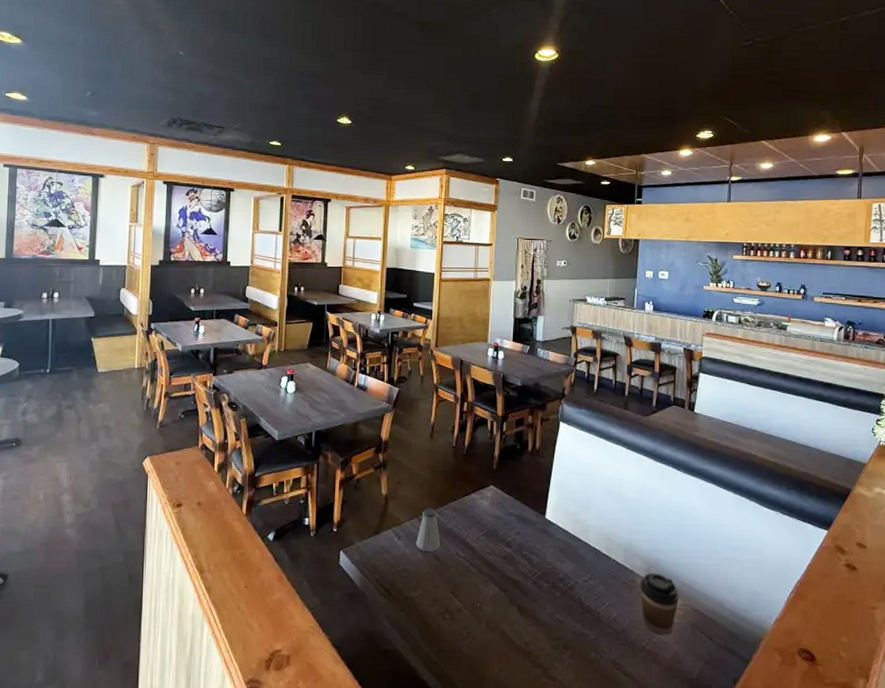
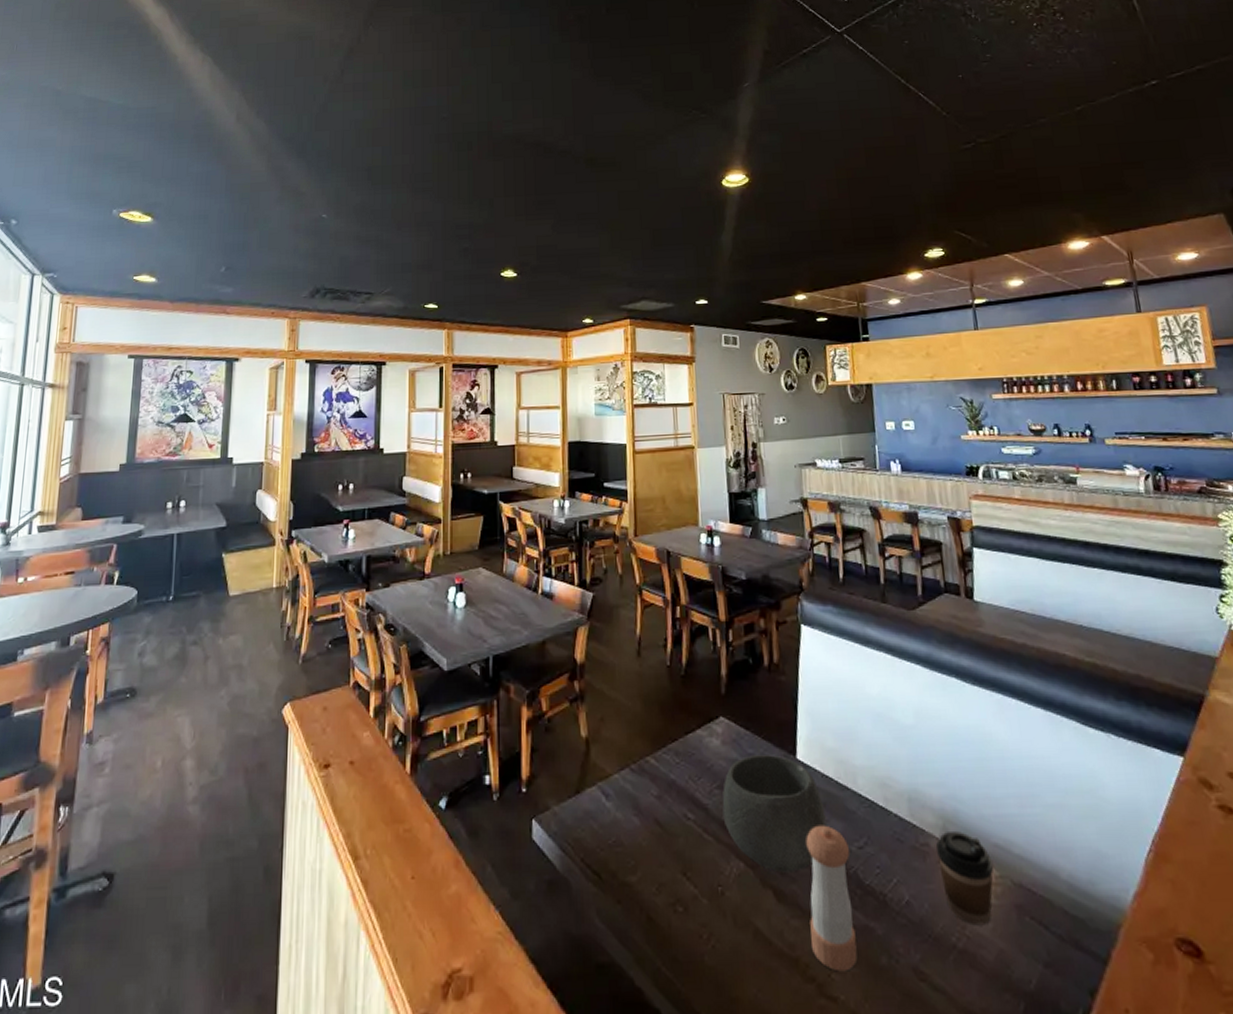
saltshaker: present [416,508,440,551] -> none [629,753,662,815]
bowl: none [486,514,562,595] -> present [722,755,826,873]
pepper shaker: none [541,564,577,662] -> present [806,825,858,972]

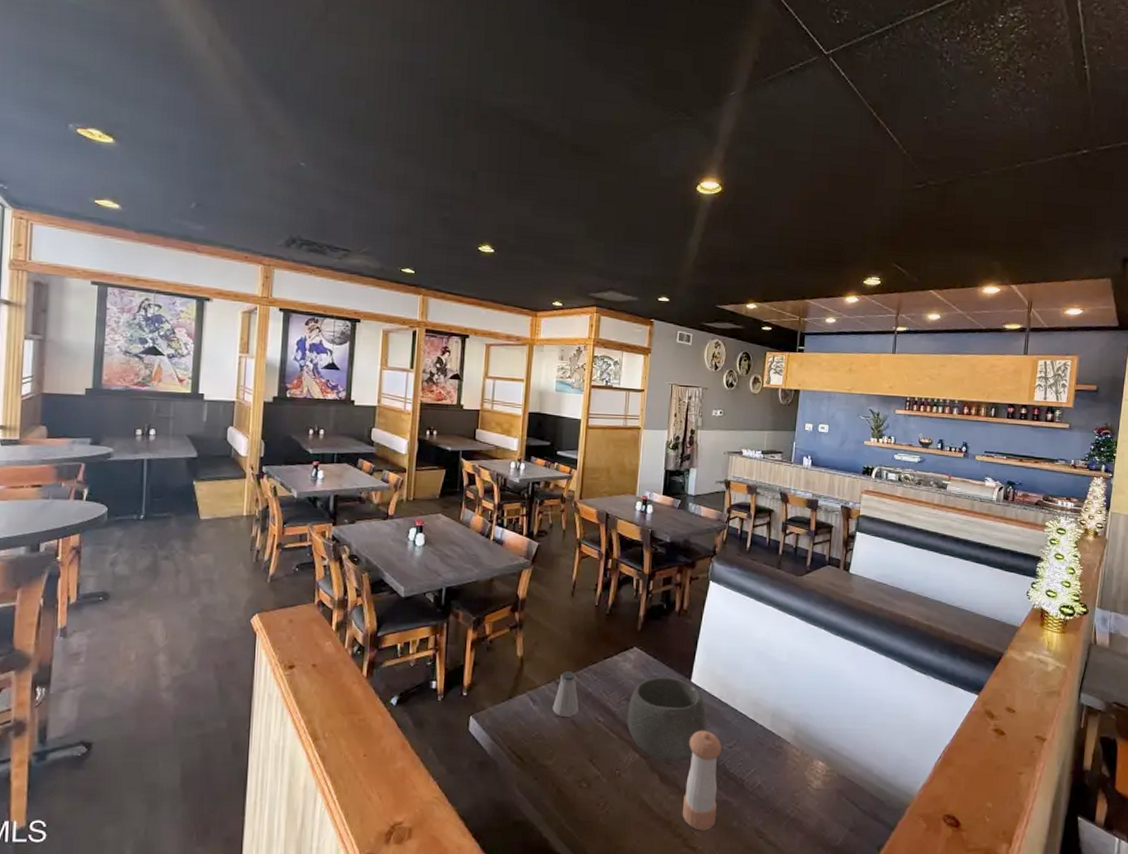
saltshaker: none [629,753,662,815] -> present [552,671,579,717]
coffee cup: present [935,832,994,926] -> none [786,739,827,803]

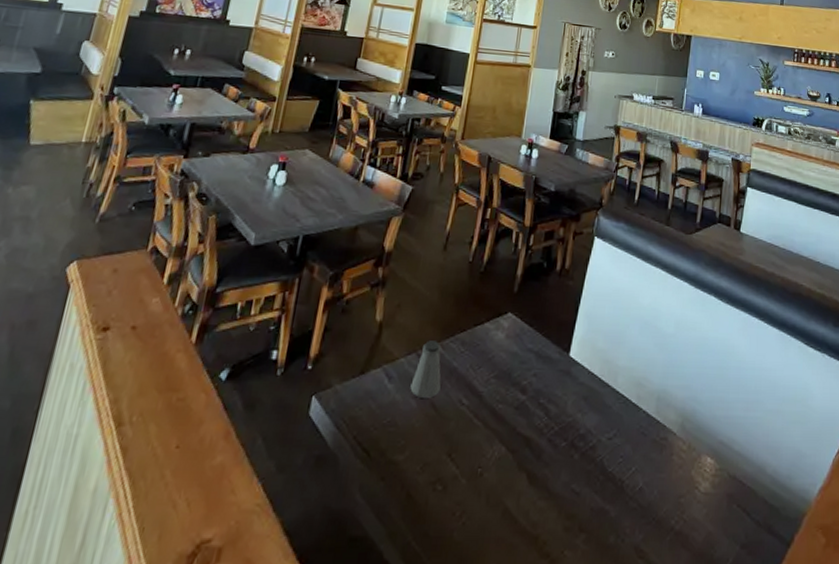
bowl: present [627,677,707,762] -> none [494,350,586,458]
pepper shaker: present [682,730,722,831] -> none [551,416,601,549]

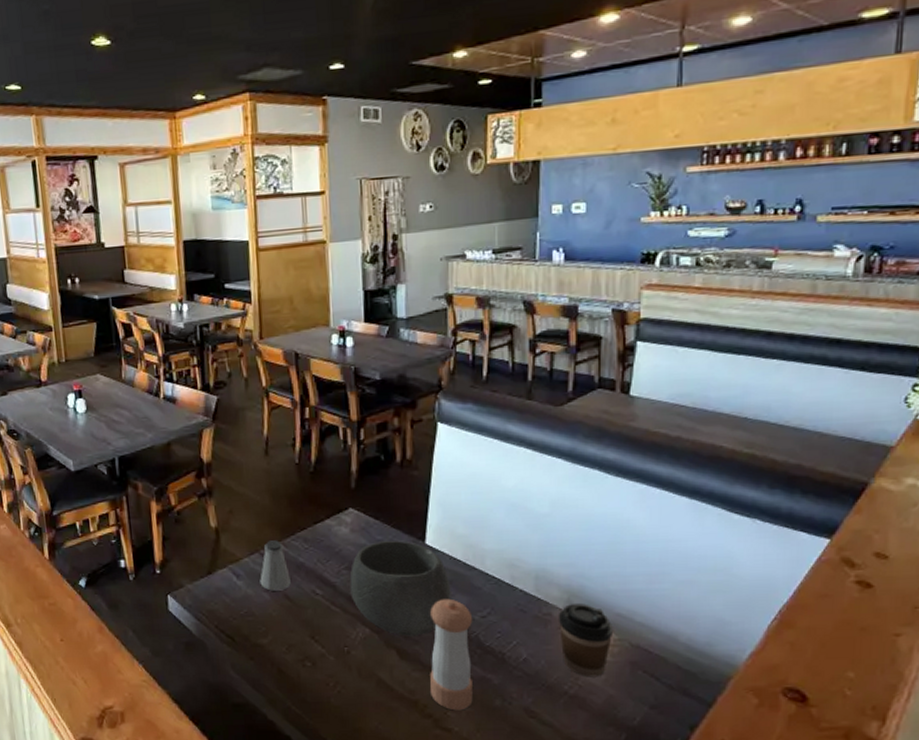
bowl: none [494,350,586,458] -> present [350,541,451,637]
pepper shaker: none [551,416,601,549] -> present [429,598,473,711]
coffee cup: none [672,429,717,511] -> present [558,604,614,677]

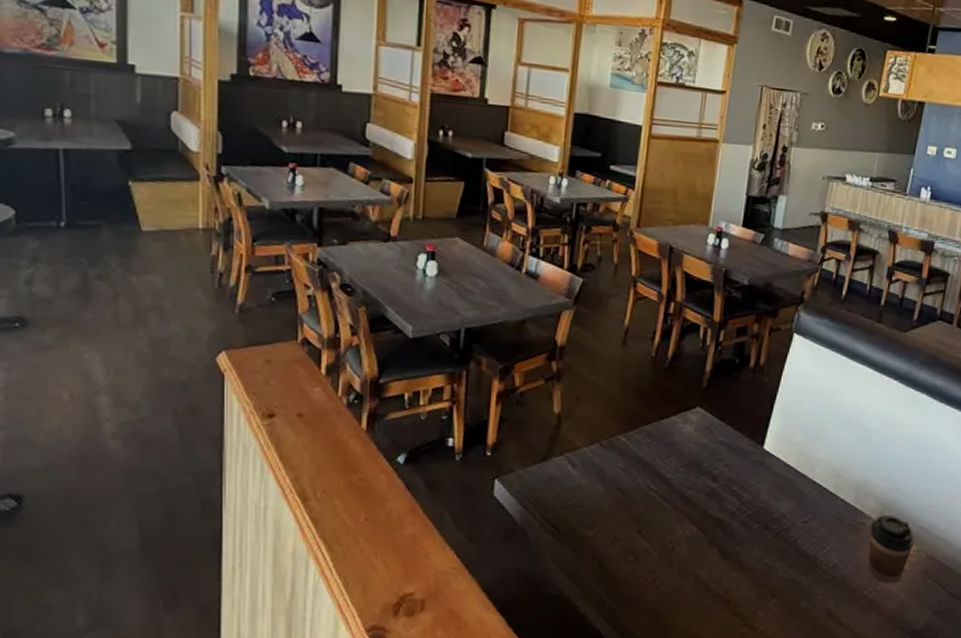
saltshaker: present [260,540,291,591] -> none [595,432,627,483]
bowl: present [350,541,451,637] -> none [684,442,780,537]
pepper shaker: present [429,598,473,711] -> none [743,502,795,610]

